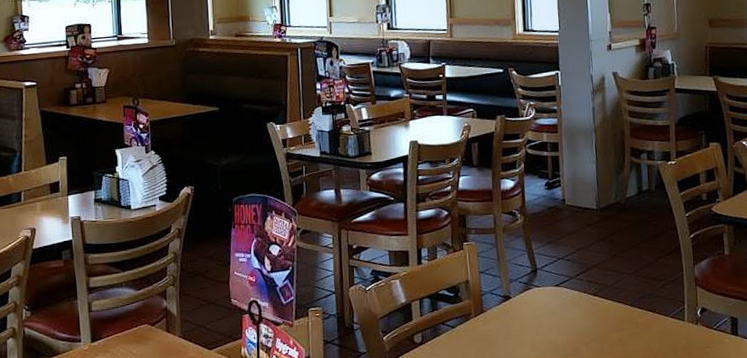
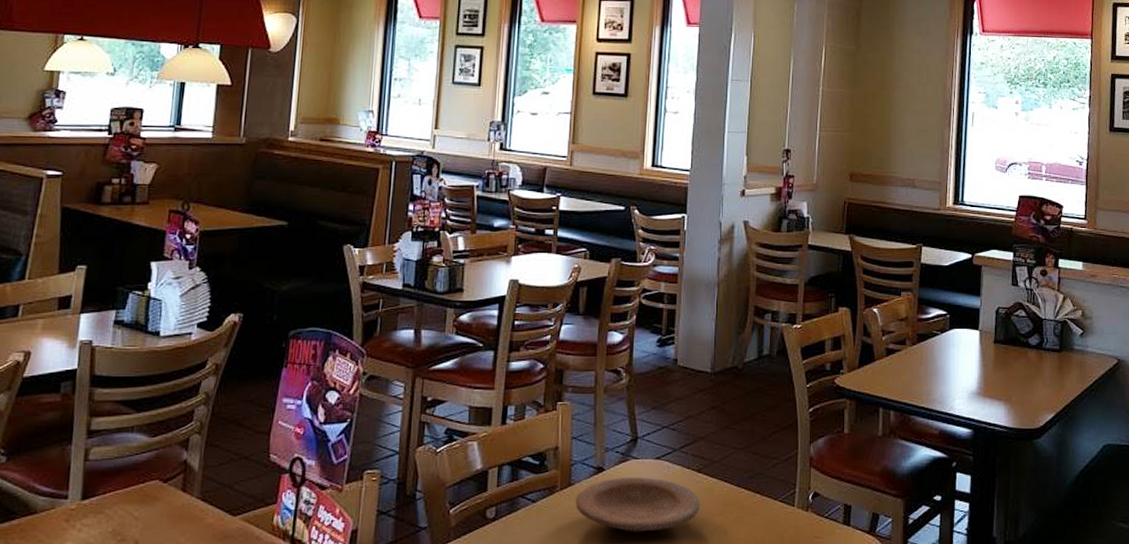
plate: none [488,302,599,349] -> present [575,477,700,532]

